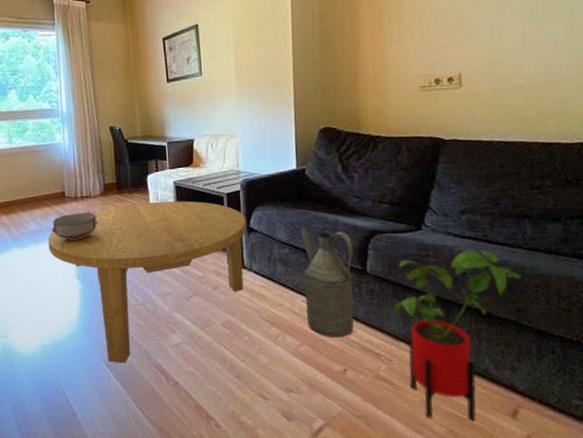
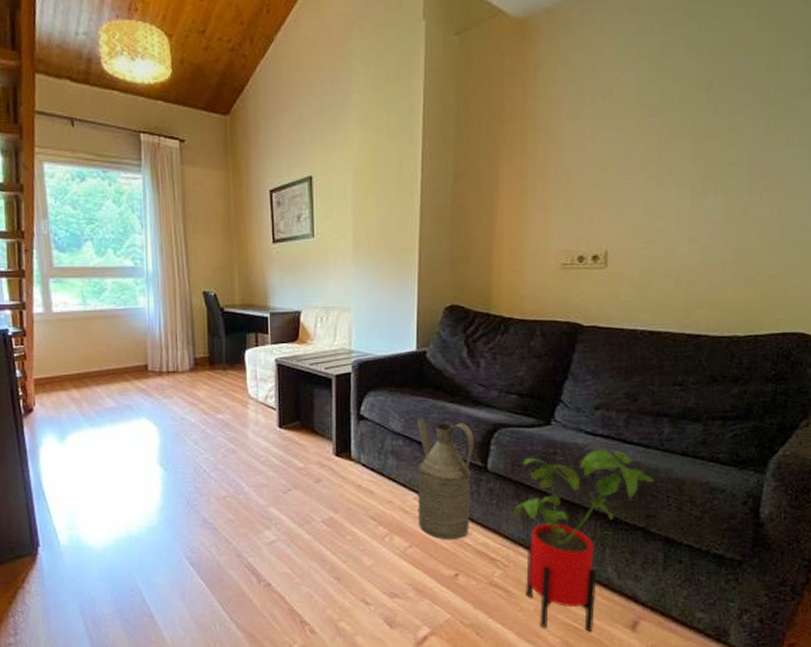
coffee table: present [48,201,247,364] -> none [126,381,356,562]
ceramic bowl: present [51,211,99,240] -> none [131,388,187,421]

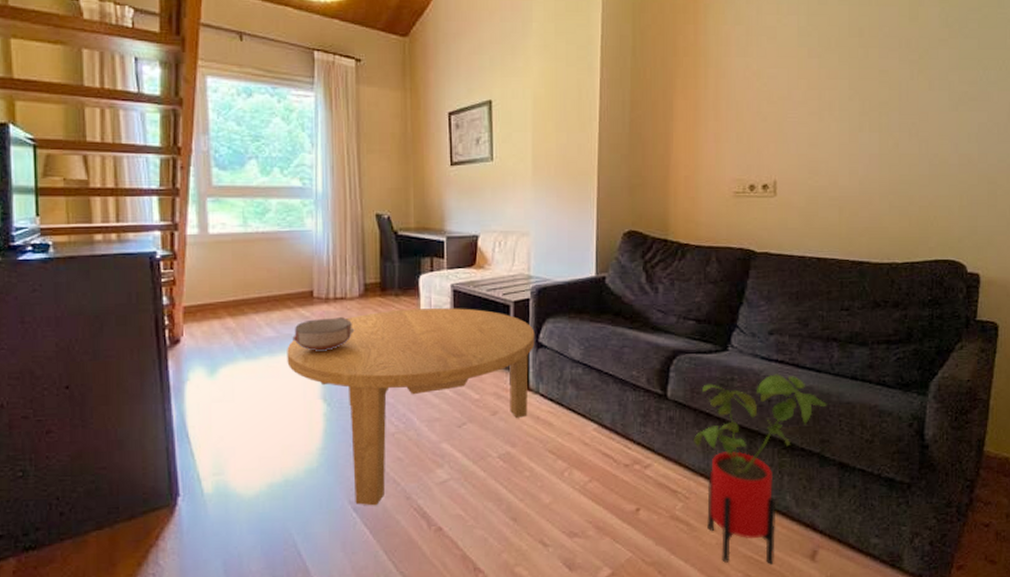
coffee table: none [126,381,356,562] -> present [287,308,535,506]
ceramic bowl: none [131,388,187,421] -> present [292,316,355,351]
watering can: present [416,417,474,540] -> none [596,344,654,473]

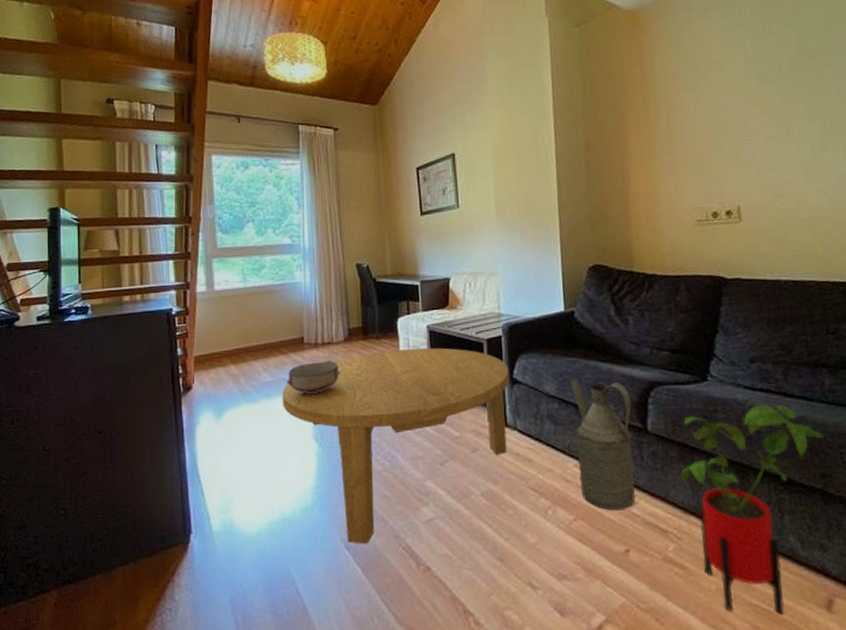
watering can: none [596,344,654,473] -> present [571,378,635,511]

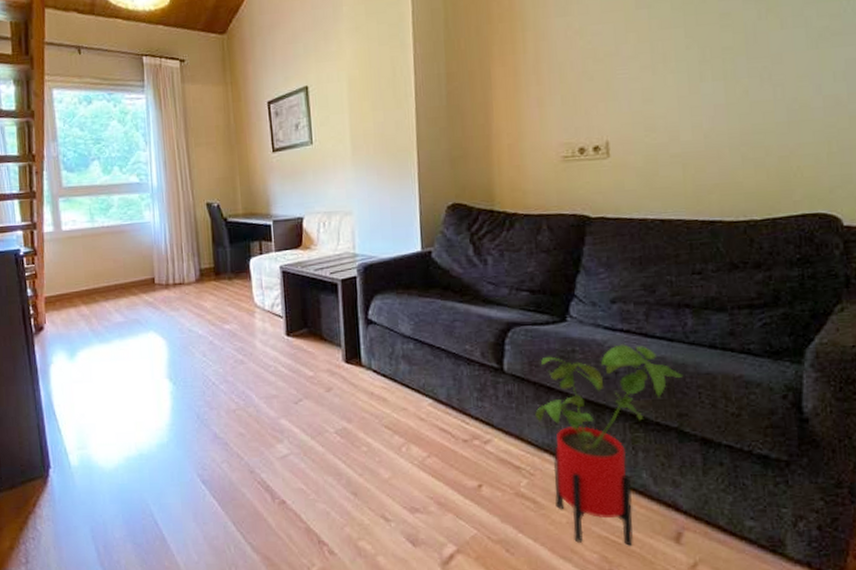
coffee table: present [282,347,510,545] -> none [134,288,365,479]
ceramic bowl: present [287,360,341,394] -> none [139,300,194,334]
watering can: present [571,378,635,511] -> none [427,319,490,448]

